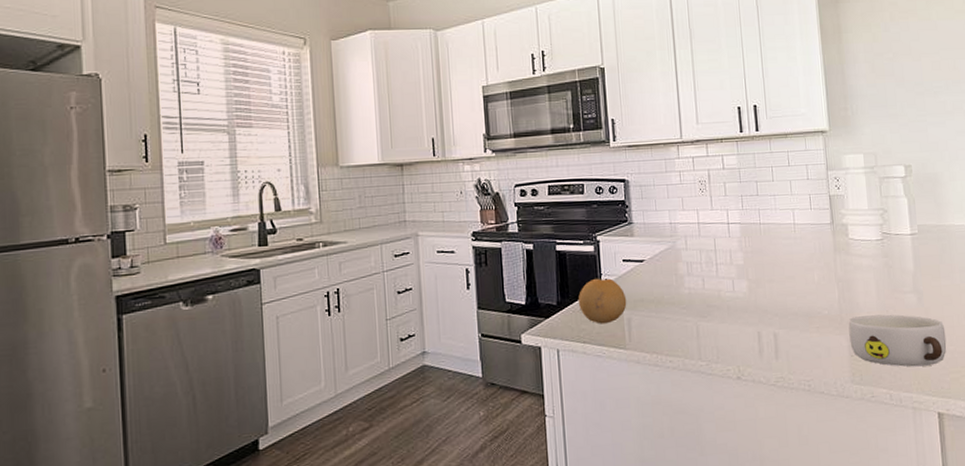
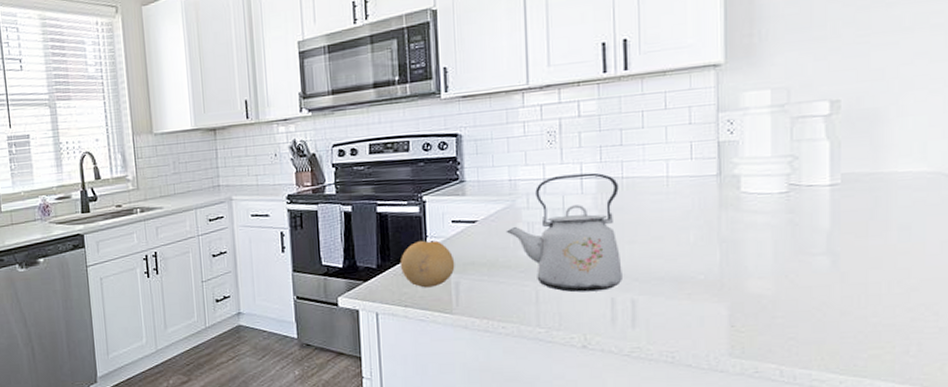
kettle: none [669,218,766,327] -> present [506,172,622,293]
bowl: present [848,314,947,367] -> none [731,280,868,341]

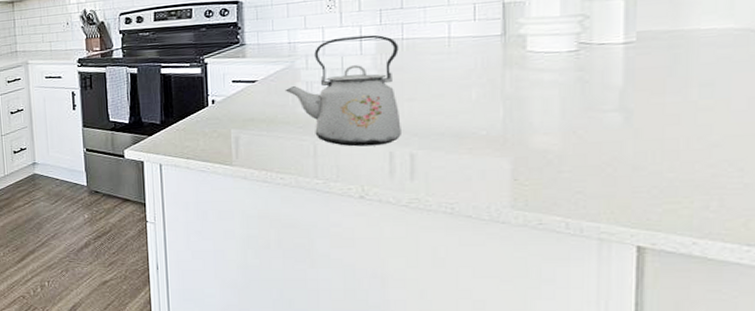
fruit: present [400,240,455,288] -> none [182,98,235,142]

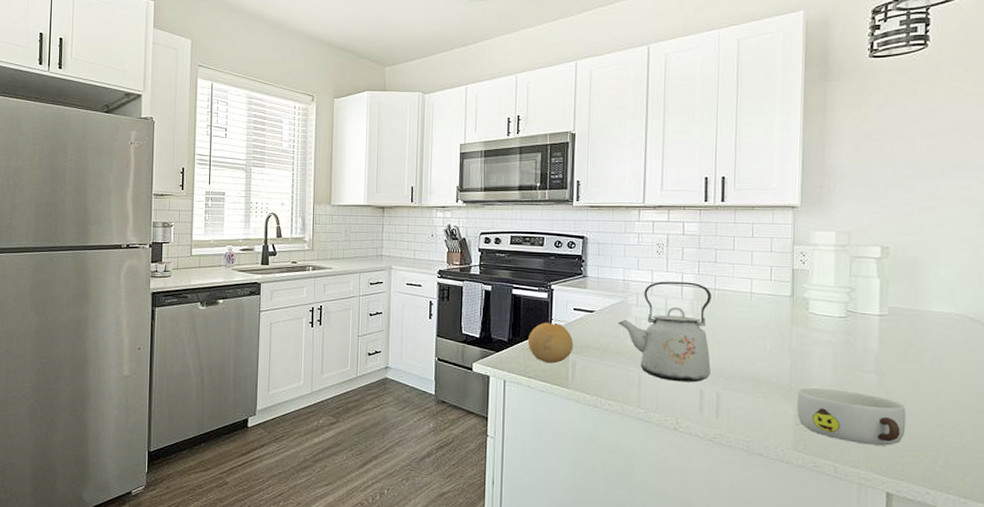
fruit: none [182,98,235,142] -> present [527,322,574,364]
bowl: none [514,135,664,195] -> present [797,388,906,446]

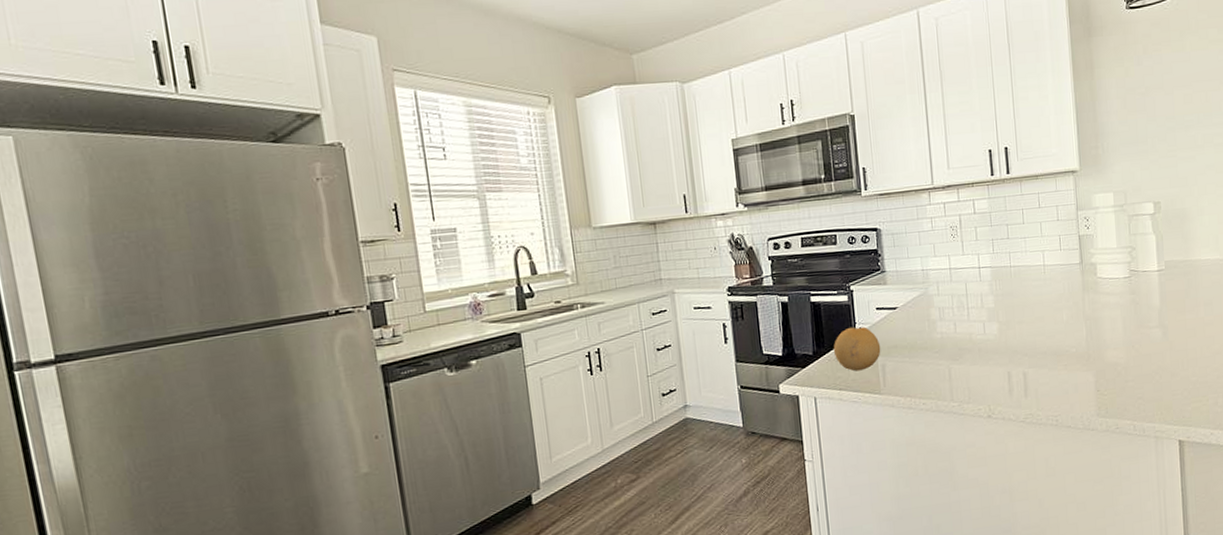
kettle: present [617,281,712,383] -> none [921,262,1015,369]
bowl: present [797,388,906,446] -> none [1095,349,1189,399]

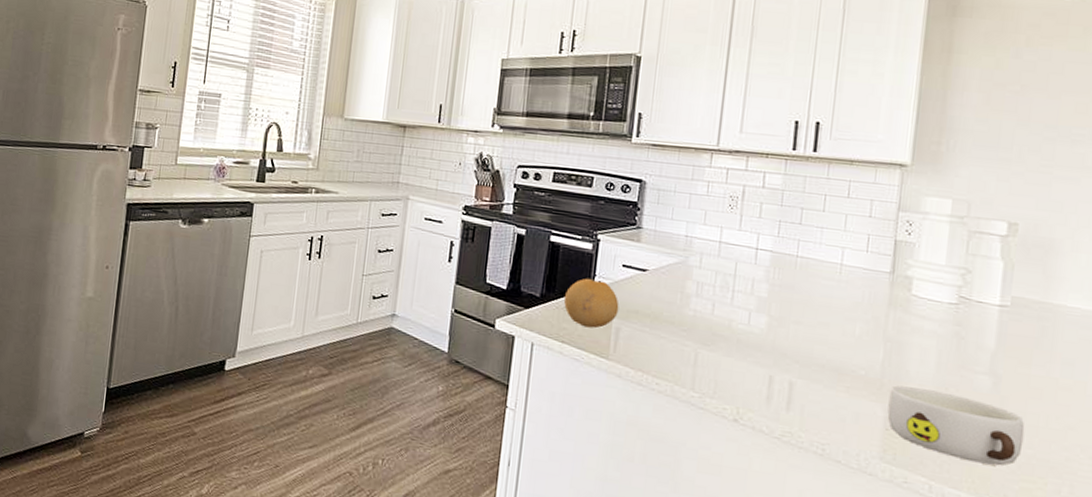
bowl: none [1095,349,1189,399] -> present [887,385,1025,466]

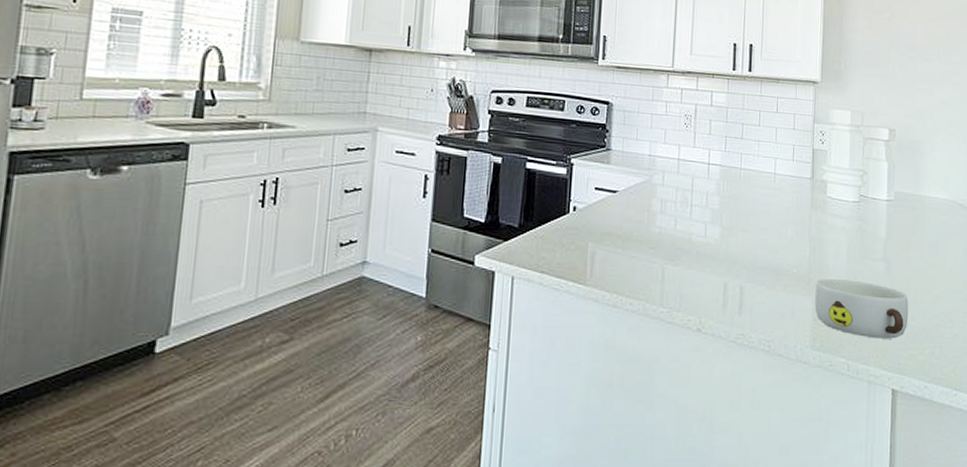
fruit: present [563,278,619,328] -> none [541,203,594,255]

